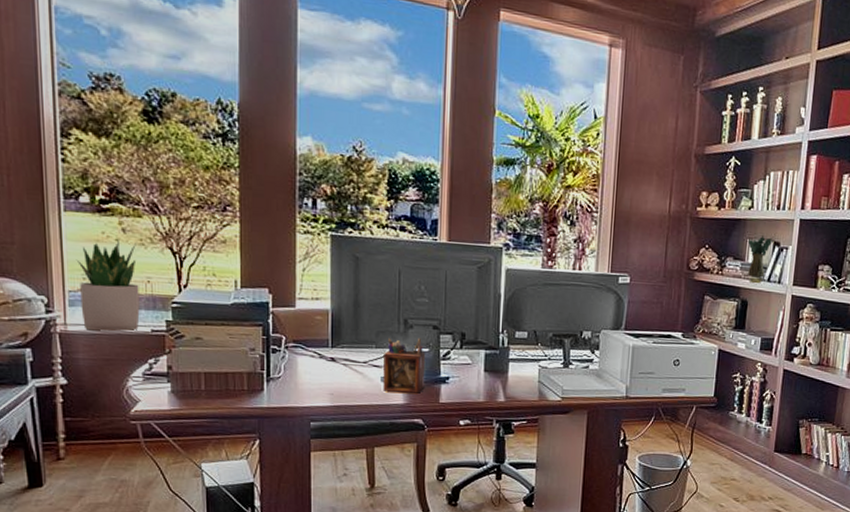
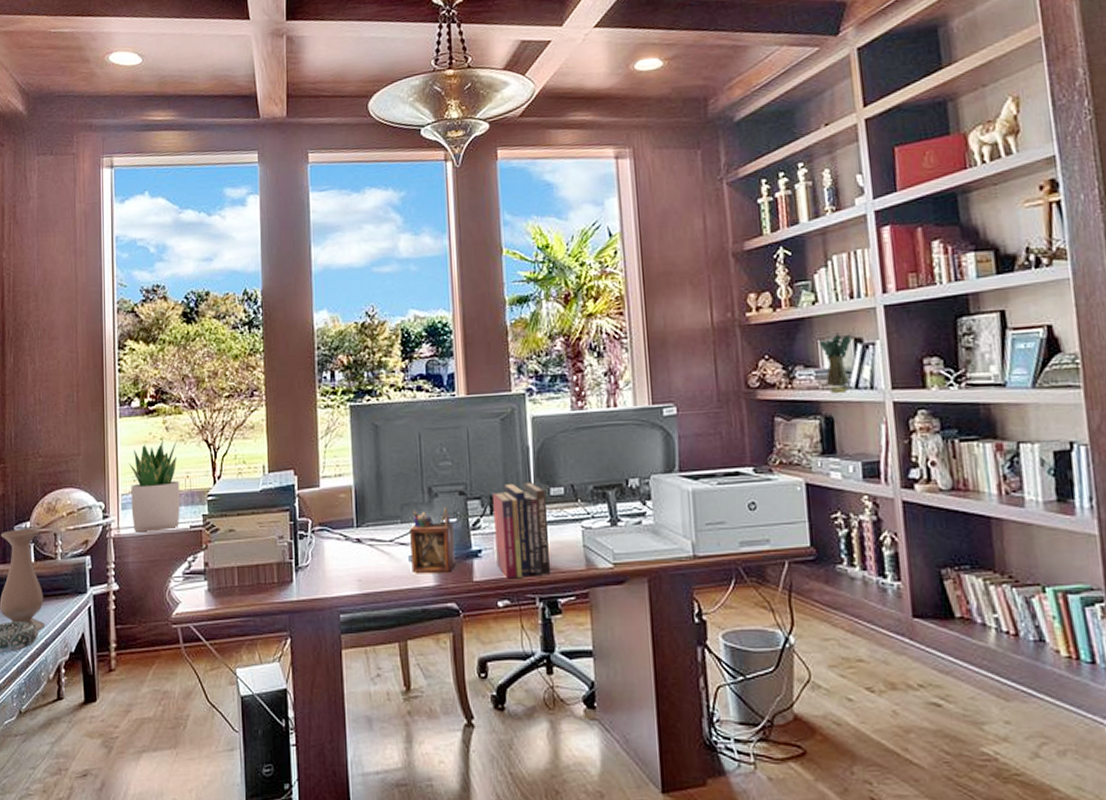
books: none [462,324,511,404] -> present [493,482,550,579]

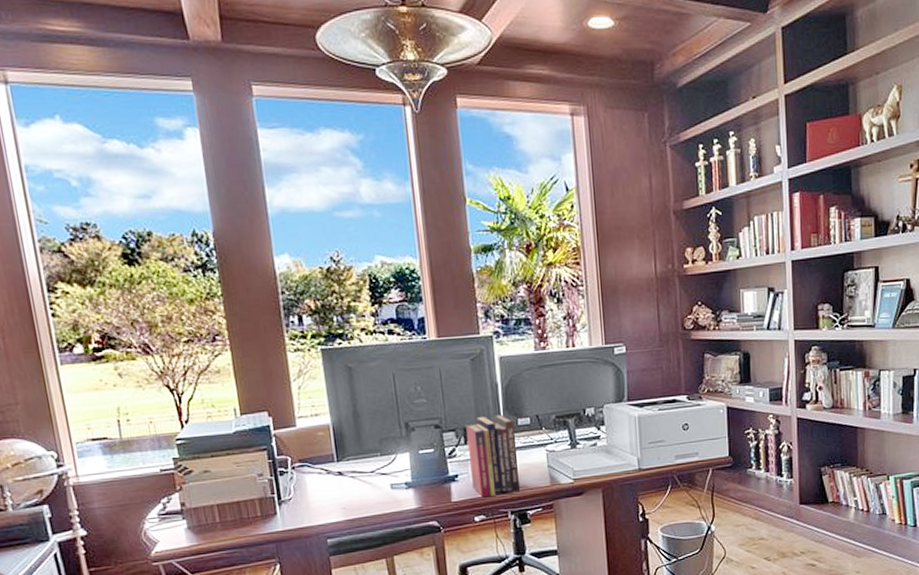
planter: present [128,437,180,532] -> none [78,384,148,479]
desk organizer: present [408,507,456,574] -> none [388,439,435,499]
vase: present [818,333,853,394] -> none [740,283,767,334]

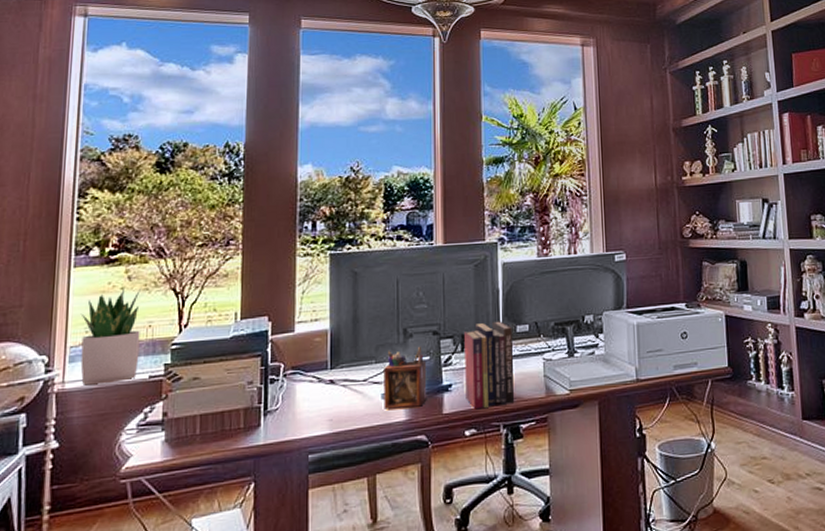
planter: none [78,384,148,479] -> present [80,287,142,386]
desk organizer: none [388,439,435,499] -> present [382,346,427,411]

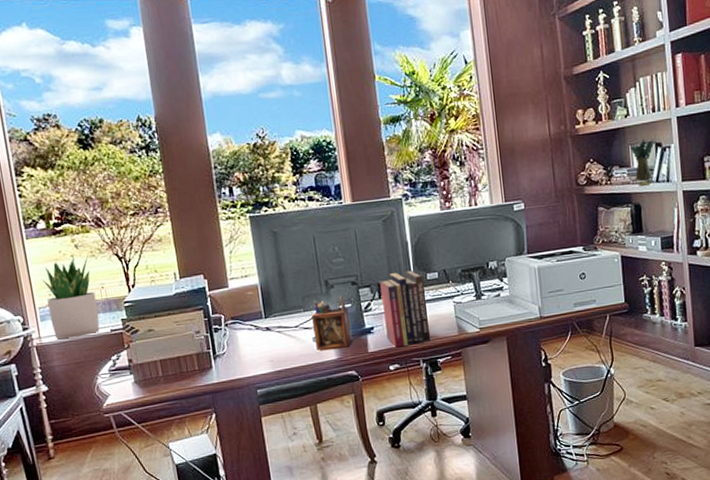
vase: none [736,194,761,243] -> present [629,139,655,187]

